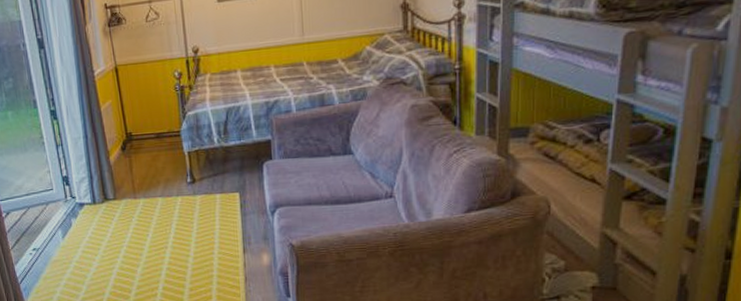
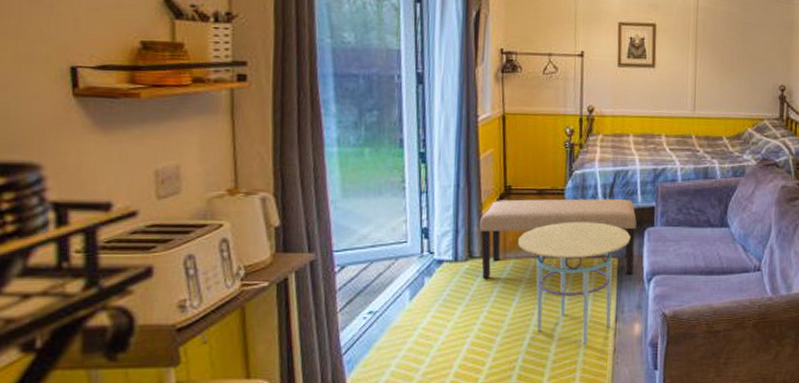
bench: none [109,135,256,218] -> present [480,199,637,279]
side table: none [144,159,250,274] -> present [518,222,631,345]

